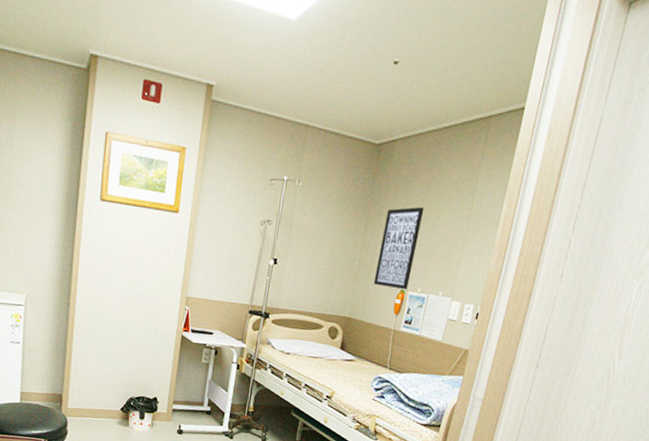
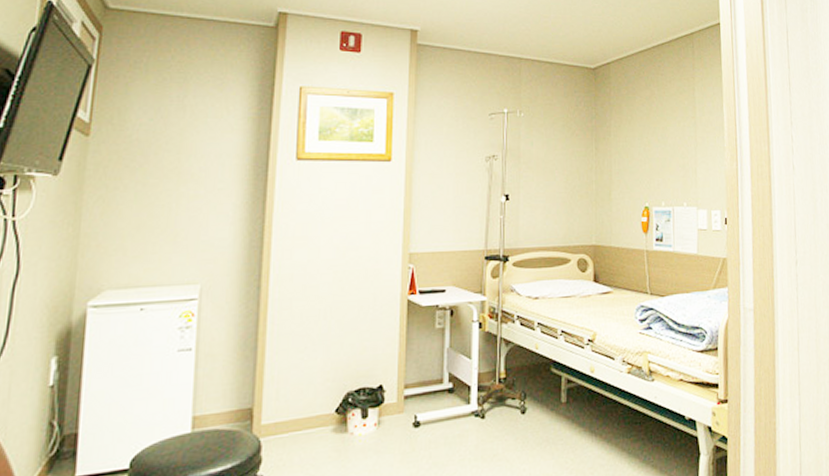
wall art: present [373,207,425,290] -> none [615,122,652,207]

